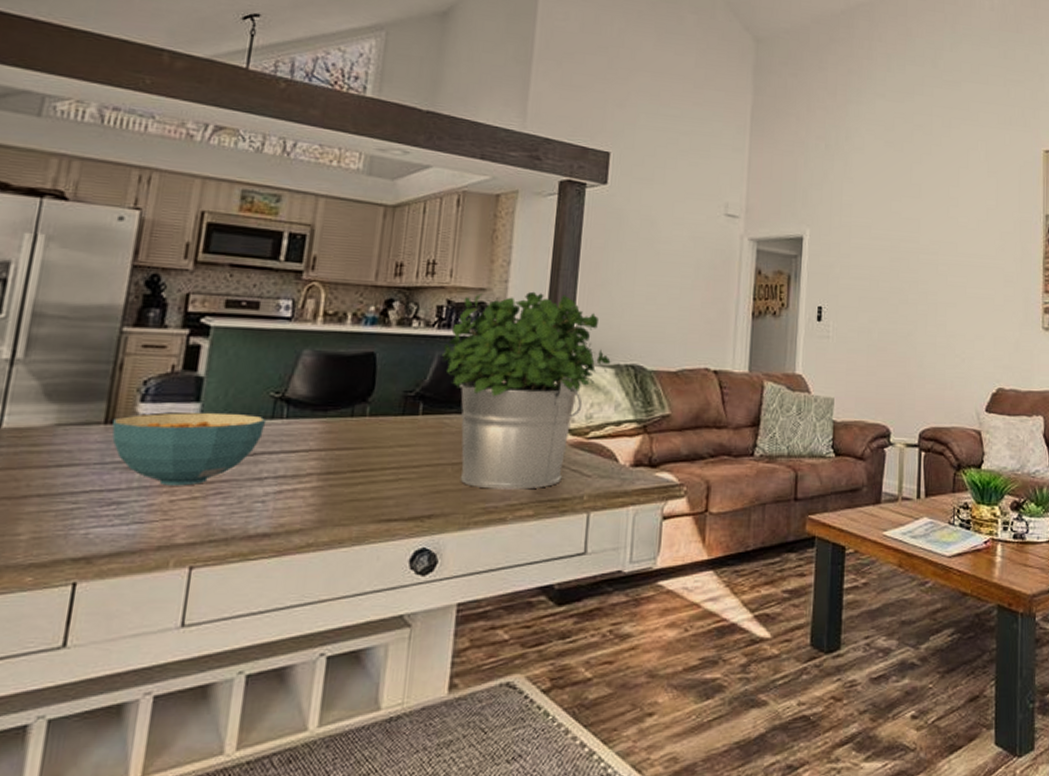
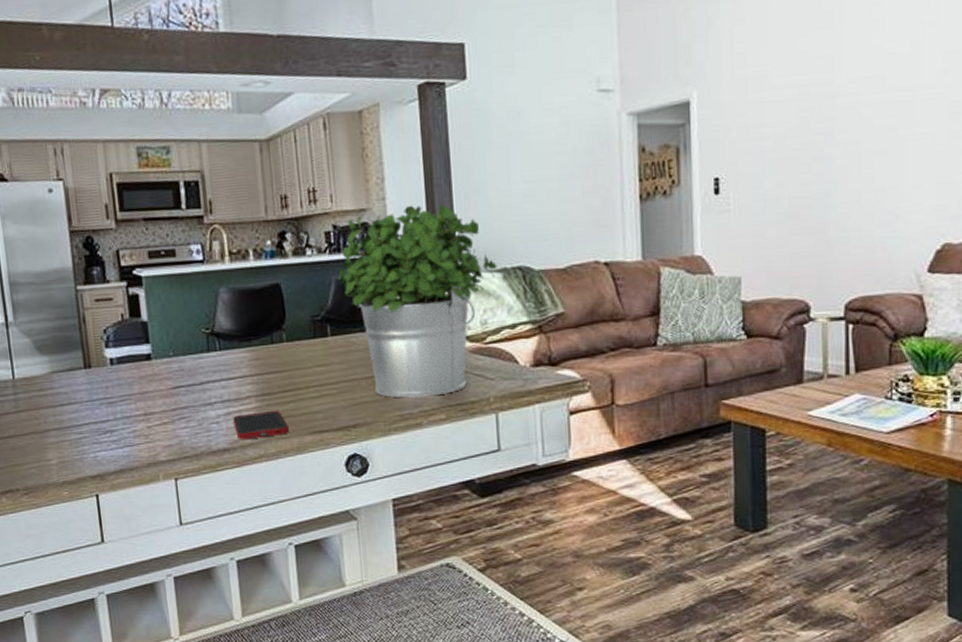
cereal bowl: present [112,412,267,486] -> none [90,350,205,415]
cell phone: none [283,493,352,525] -> present [233,411,290,440]

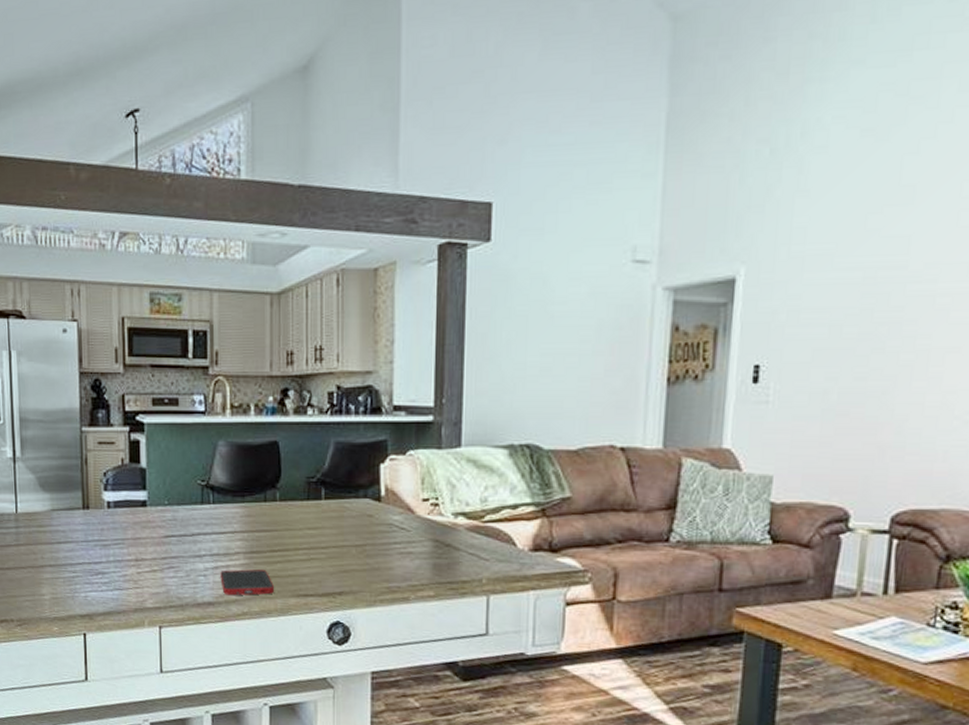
potted plant: present [337,204,497,398] -> none [337,371,504,571]

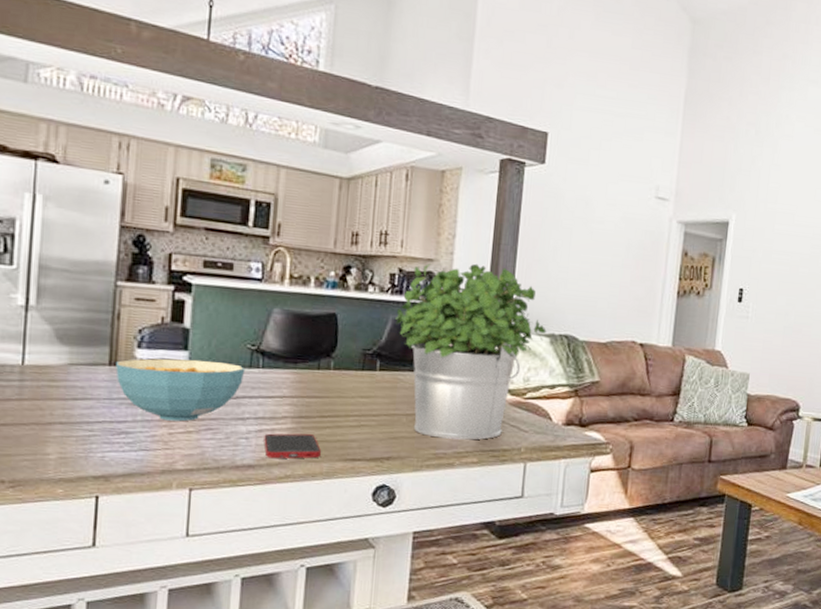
cereal bowl: none [88,499,198,561] -> present [116,358,246,422]
potted plant: none [337,371,504,571] -> present [395,263,547,440]

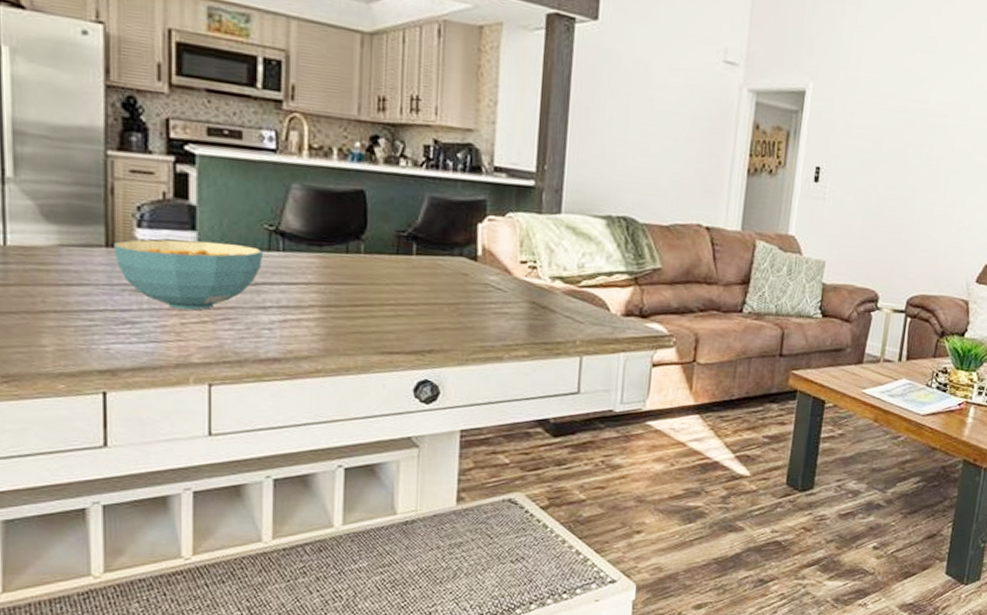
cell phone: present [264,433,322,459] -> none [289,323,356,352]
potted plant: present [395,263,547,440] -> none [432,134,602,332]

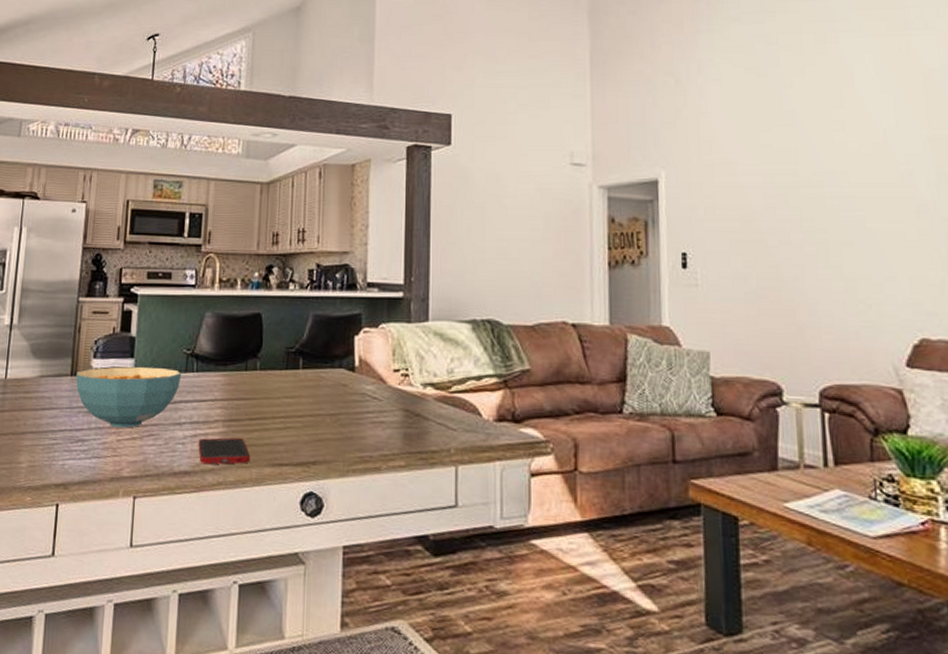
cell phone: none [289,323,356,352] -> present [198,437,251,465]

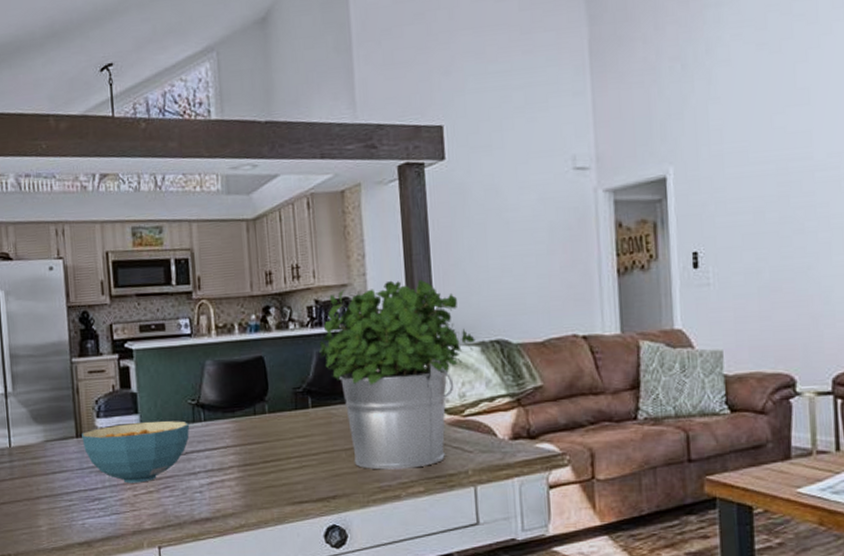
cell phone: present [198,437,251,465] -> none [216,481,271,510]
potted plant: none [315,252,467,441] -> present [319,279,475,470]

